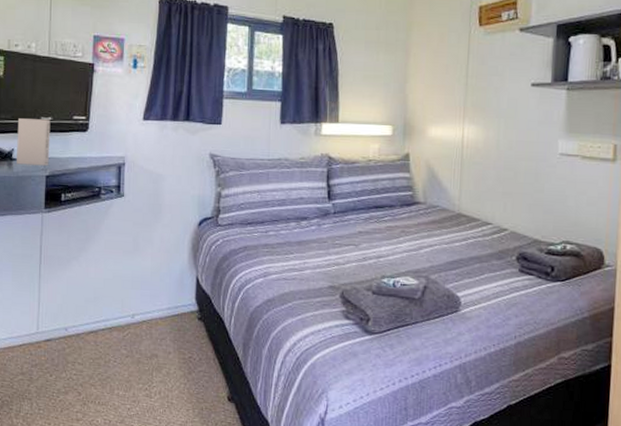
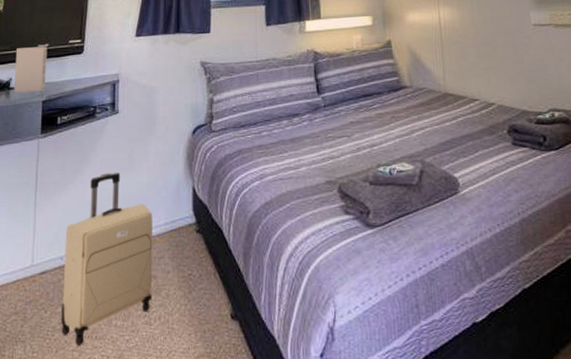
suitcase: none [66,253,156,408] -> present [61,172,153,346]

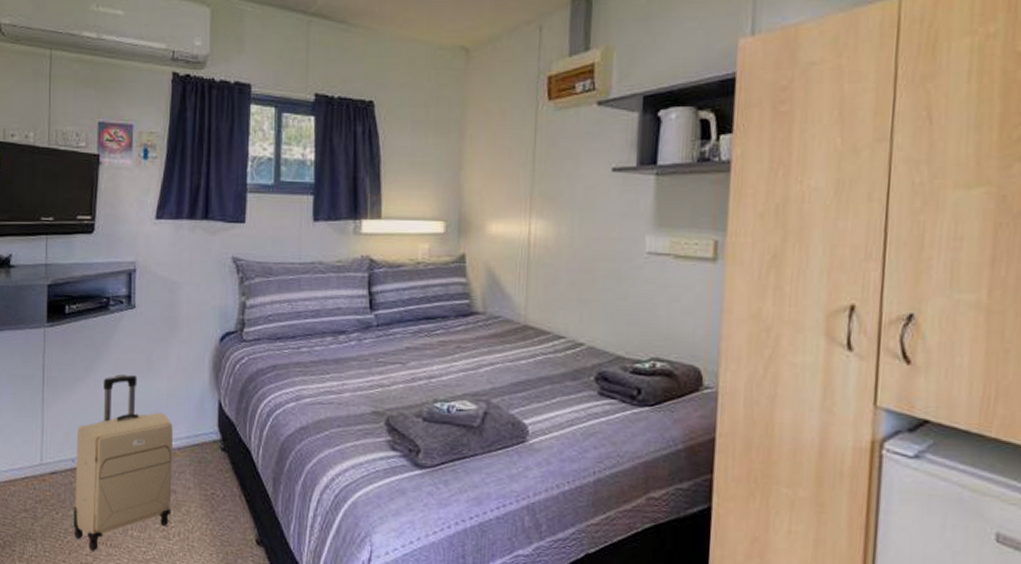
book: present [14,46,48,93] -> none [15,219,52,274]

